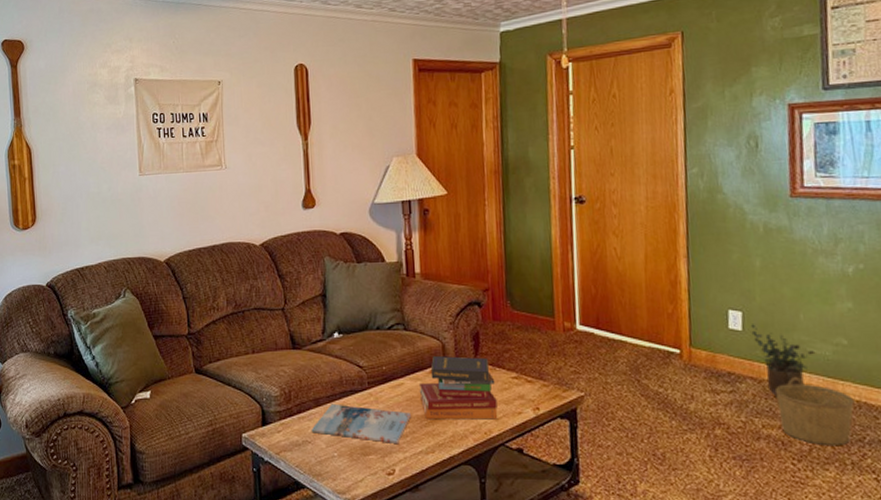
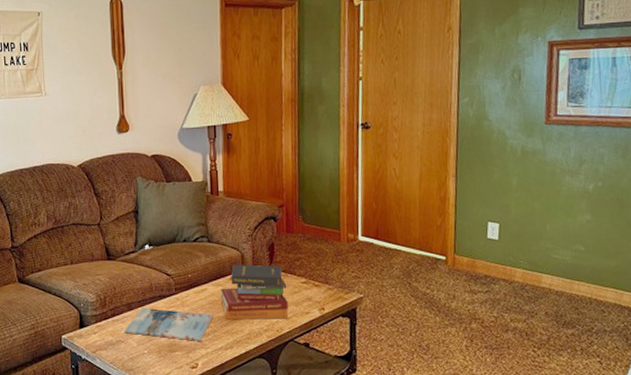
potted plant: present [750,324,816,399] -> none [506,234,558,297]
basket: present [776,377,855,445] -> none [523,279,587,335]

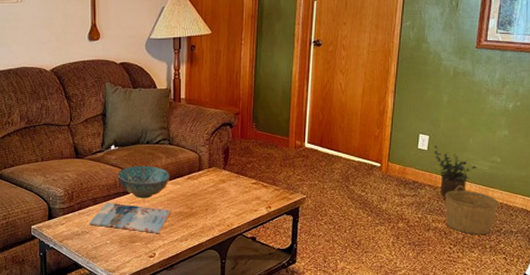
decorative bowl: none [152,265,212,303] -> present [116,165,171,199]
books: present [220,264,289,320] -> none [178,165,239,215]
potted plant: none [506,234,558,297] -> present [434,145,477,201]
basket: none [523,279,587,335] -> present [445,185,499,234]

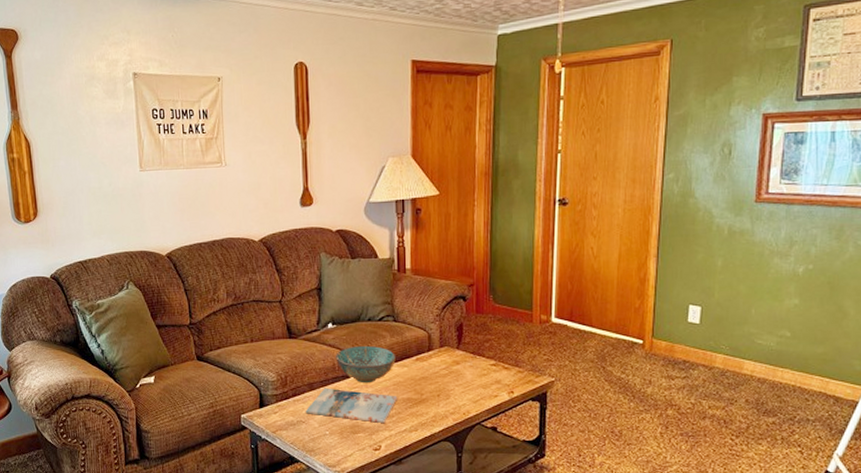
potted plant: present [434,145,477,201] -> none [707,318,762,384]
basket: present [445,185,499,234] -> none [724,365,790,423]

